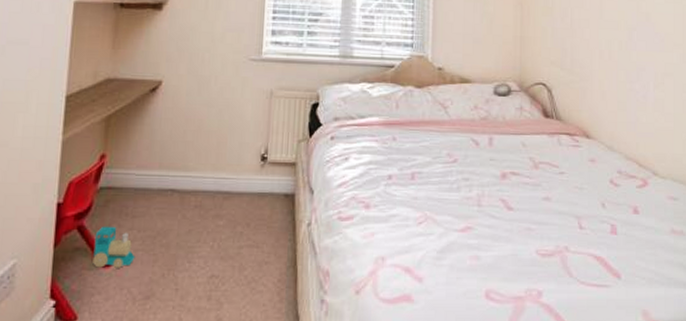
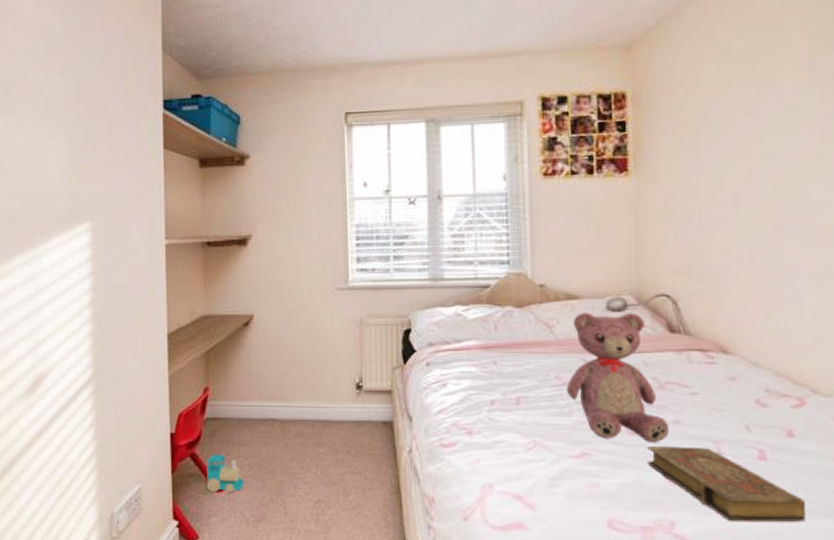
teddy bear: none [455,95,541,218] -> present [566,312,670,444]
book: none [522,221,646,291] -> present [647,446,807,523]

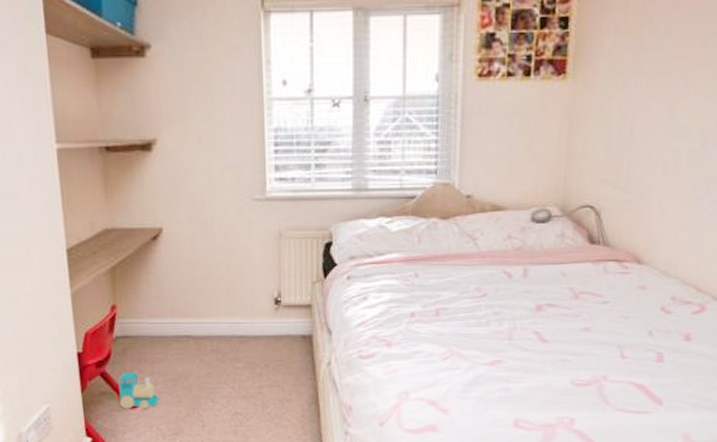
teddy bear: present [566,312,670,444] -> none [485,224,580,350]
book: present [647,446,807,523] -> none [556,351,692,417]

